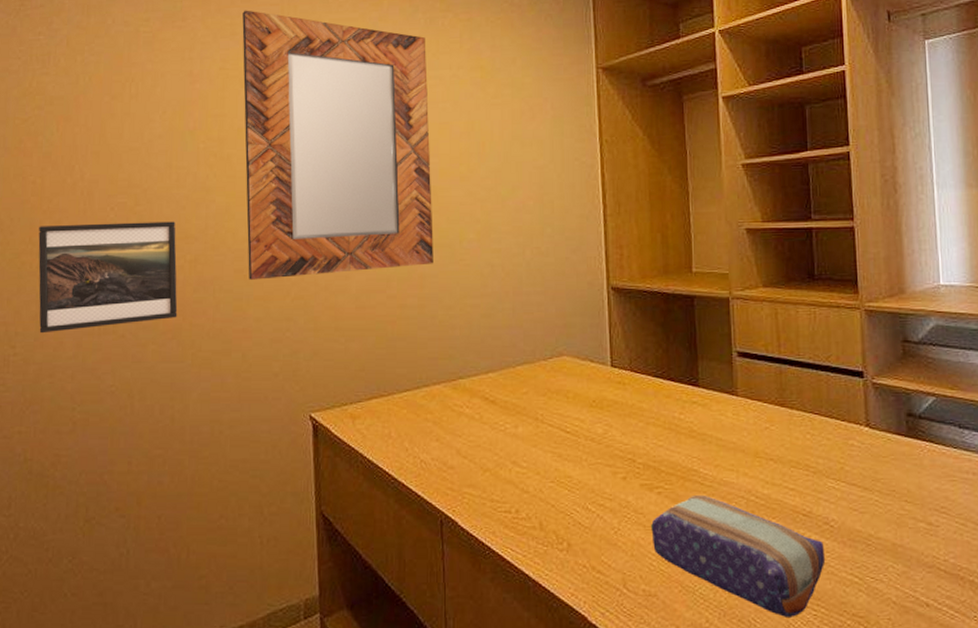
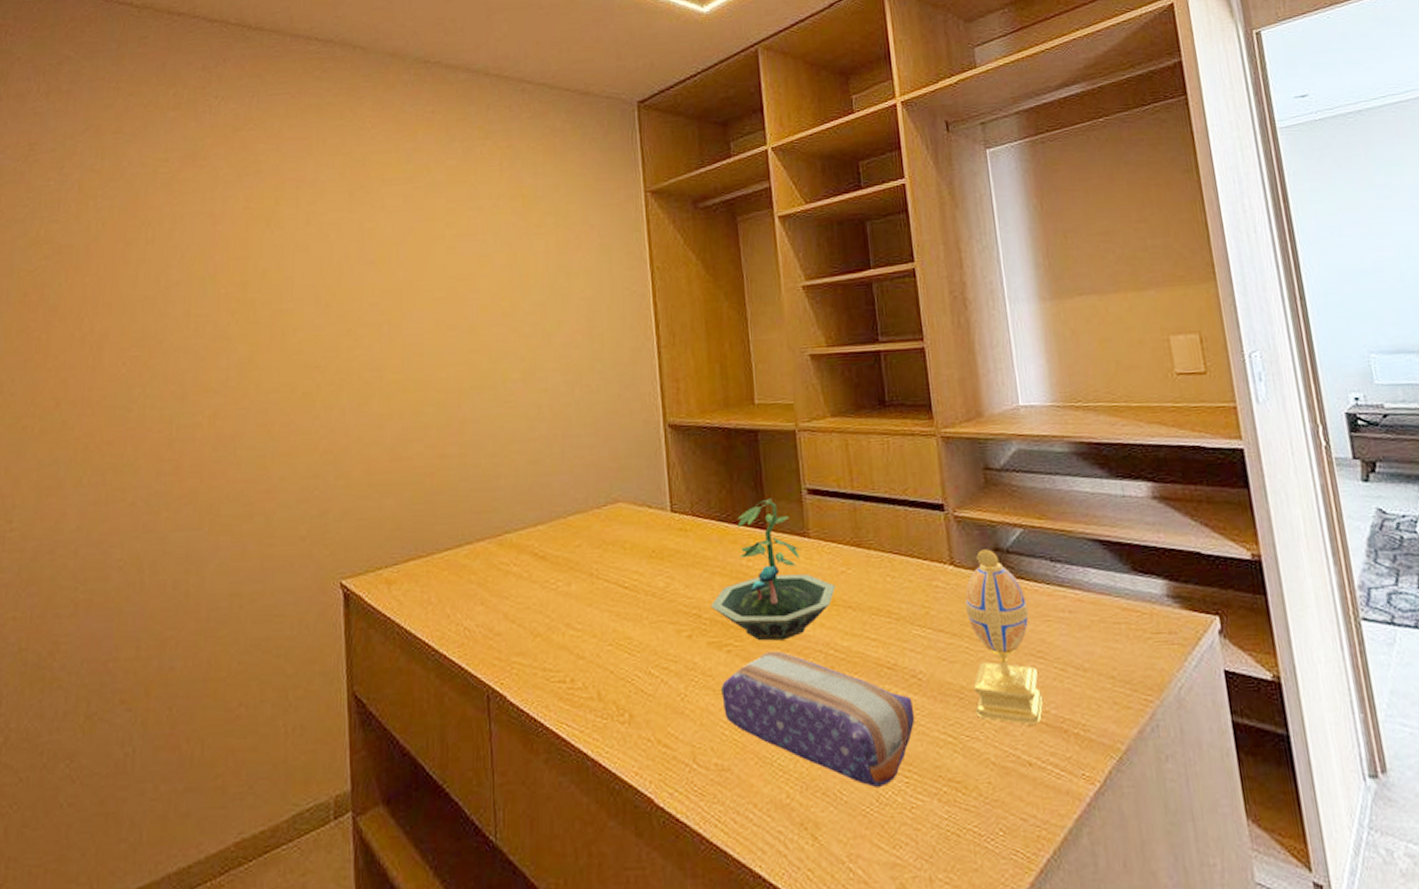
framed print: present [38,221,178,334] -> none [39,374,195,505]
home mirror: present [242,10,433,280] -> none [268,145,475,435]
terrarium: none [644,359,759,486] -> present [711,498,835,641]
decorative egg: none [878,414,944,571] -> present [965,549,1043,725]

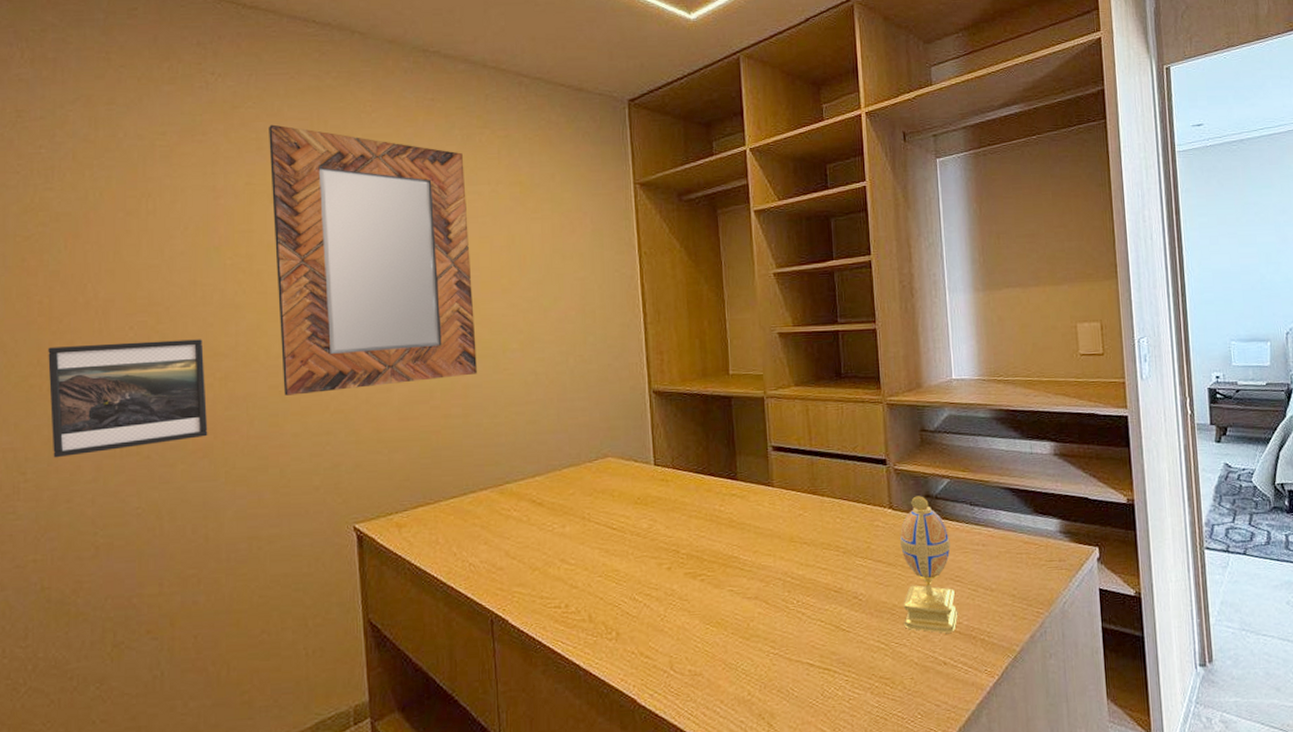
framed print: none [39,374,195,505] -> present [48,339,208,458]
home mirror: none [268,145,475,435] -> present [269,124,477,396]
terrarium: present [711,498,835,641] -> none [688,454,793,572]
pencil case: present [720,652,915,789] -> none [694,580,855,685]

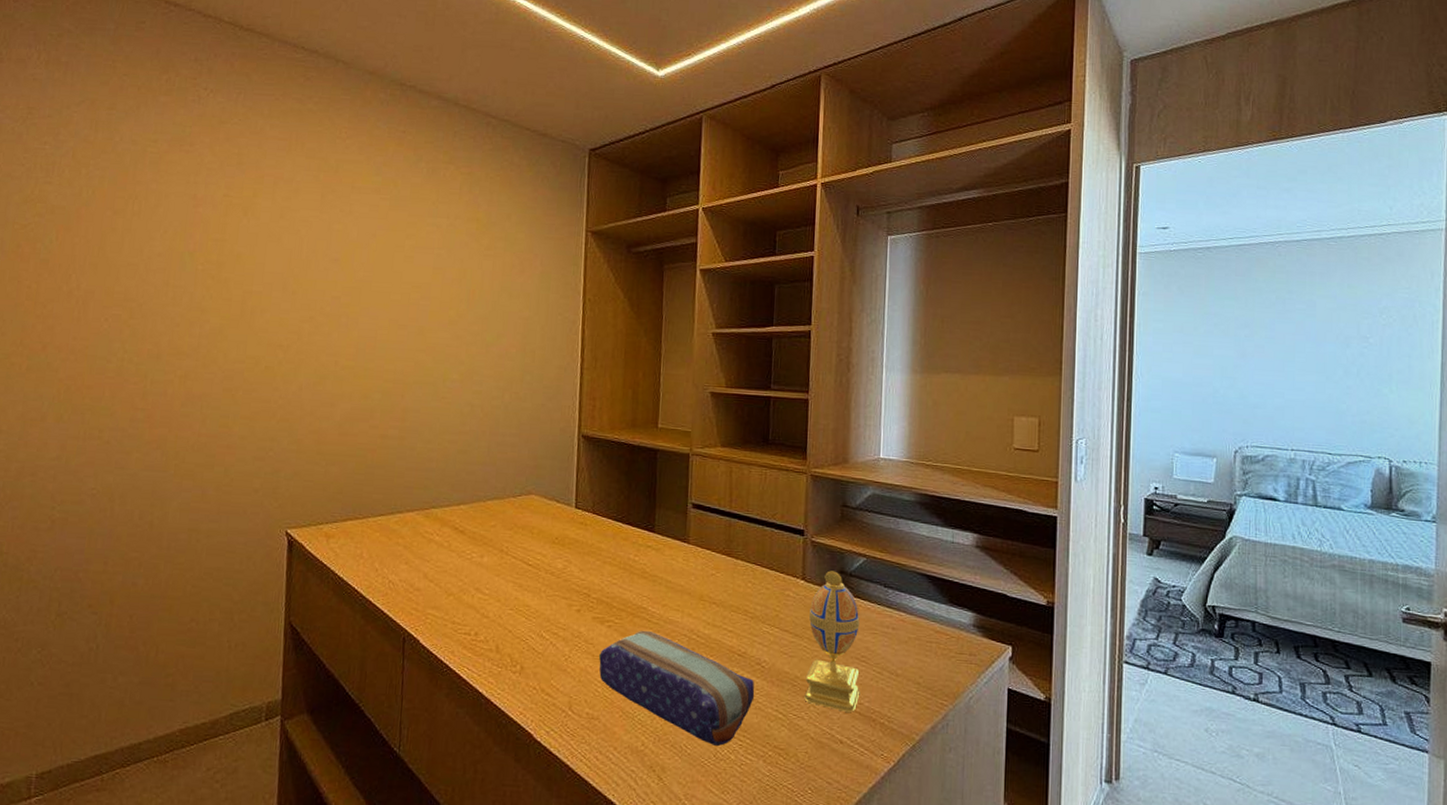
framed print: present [48,339,208,458] -> none [24,330,169,434]
home mirror: present [269,124,477,396] -> none [236,141,427,400]
pencil case: none [694,580,855,685] -> present [598,631,755,747]

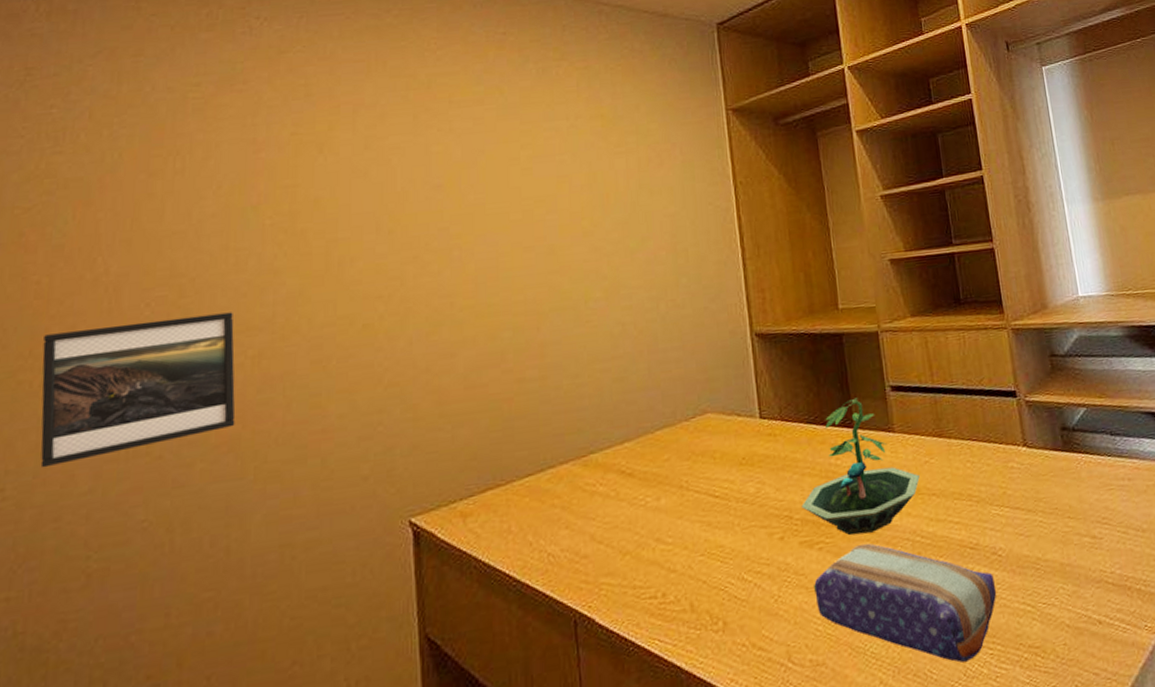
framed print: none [24,330,169,434] -> present [40,312,236,468]
terrarium: none [599,507,704,623] -> present [801,397,920,536]
decorative egg: present [804,570,860,712] -> none [1037,429,1109,587]

